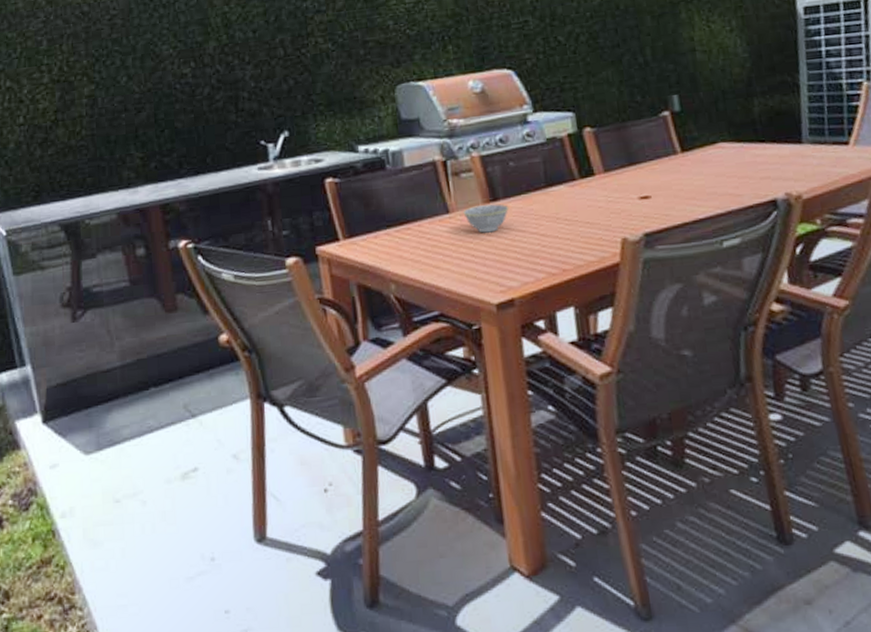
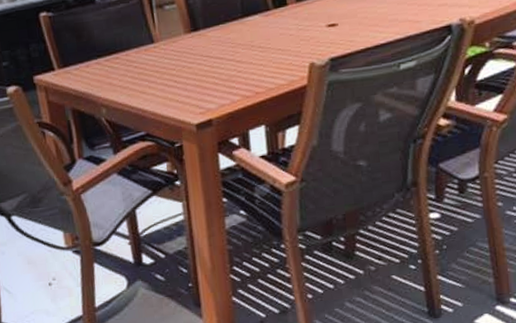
bowl: present [463,204,509,233] -> none [166,33,209,61]

